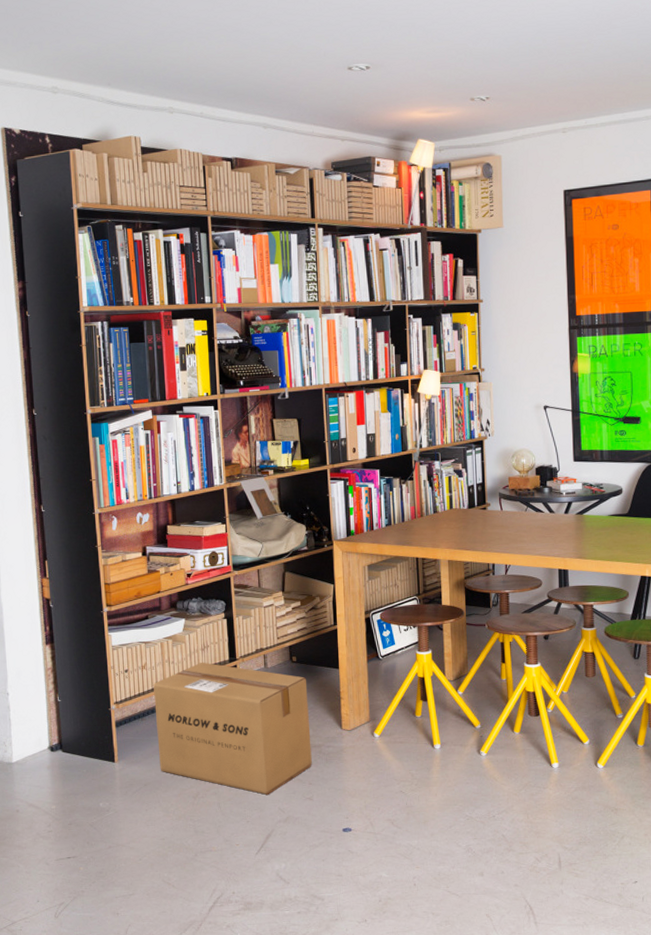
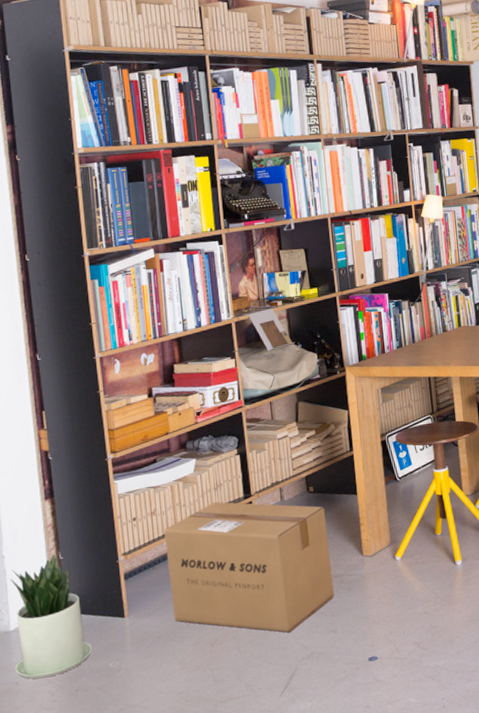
planter: none [14,696,86,809] -> present [11,554,93,679]

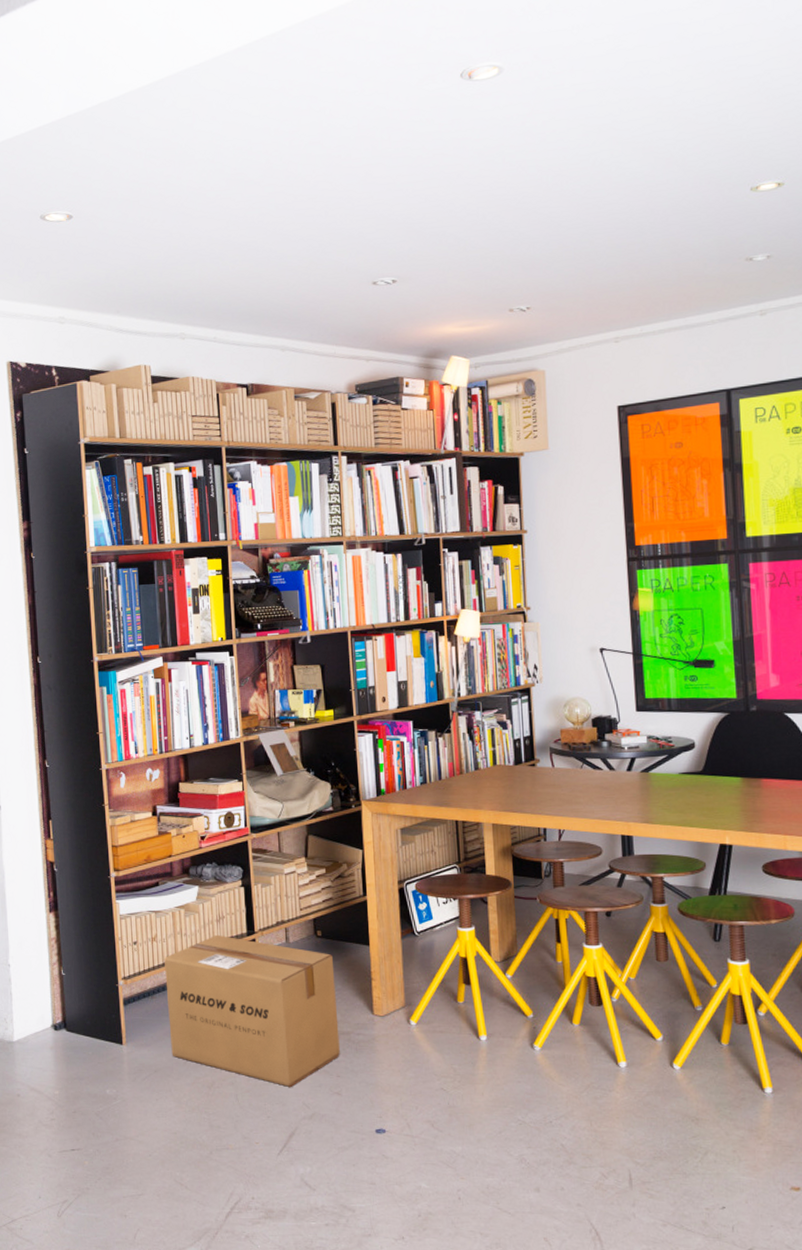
planter: present [11,554,93,679] -> none [15,969,91,1094]

